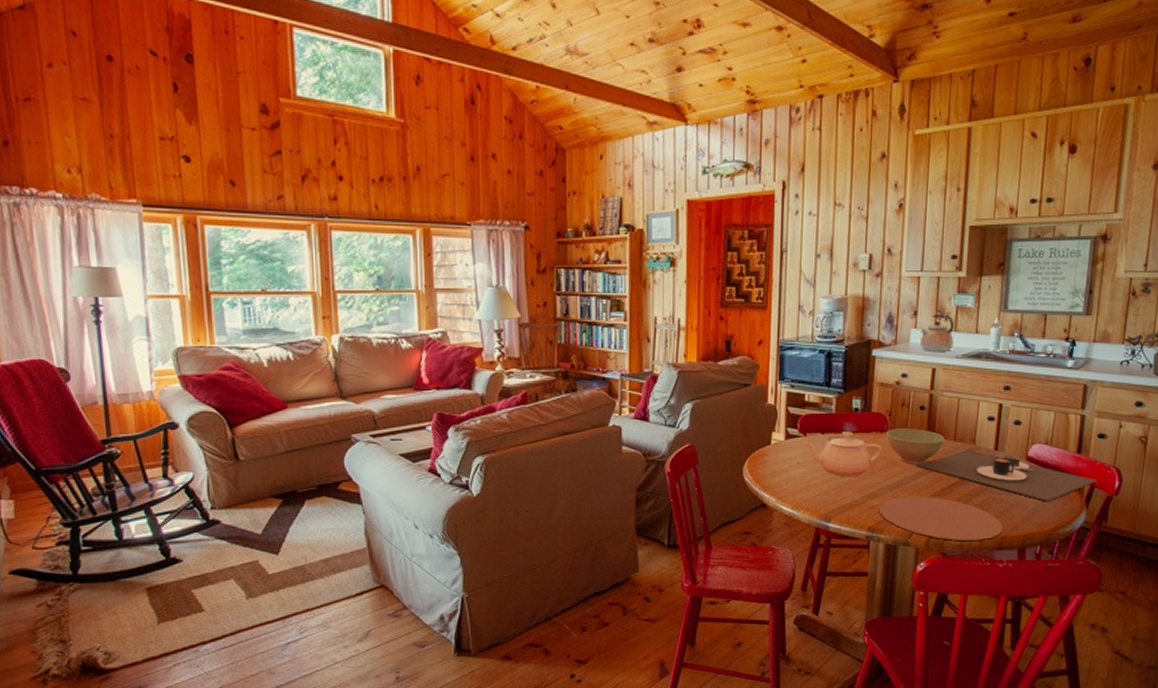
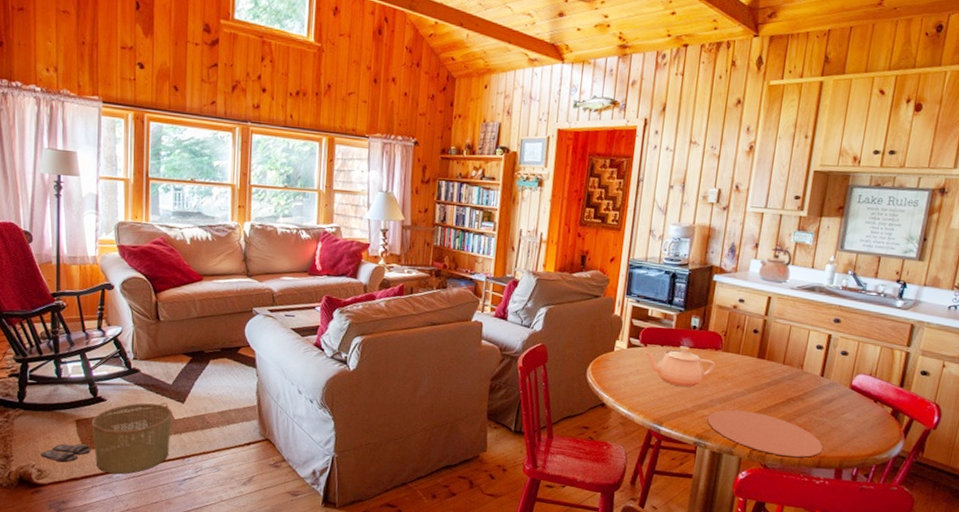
slippers: none [106,616,169,641] -> present [40,444,91,463]
basket: none [166,556,266,647] -> present [91,402,173,475]
bowl: present [885,429,945,464] -> none [719,348,775,382]
place setting: present [916,450,1098,502] -> none [745,374,917,429]

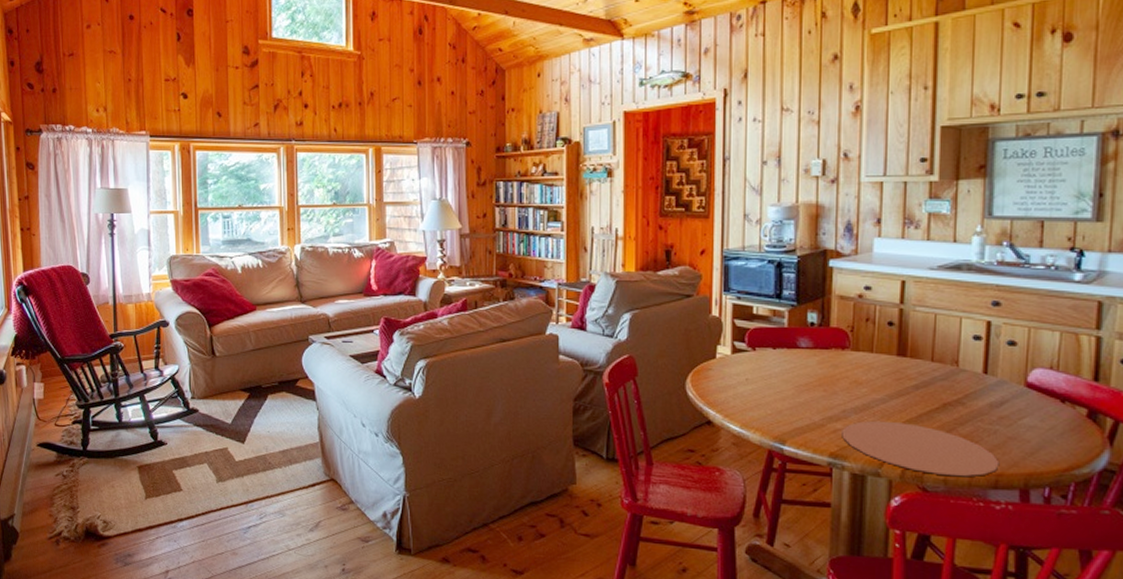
slippers: present [40,444,91,463] -> none [105,492,154,513]
basket: present [91,402,173,475] -> none [153,443,233,524]
teapot: present [644,346,716,388] -> none [752,347,845,397]
kettle: present [759,248,793,283] -> none [885,222,927,262]

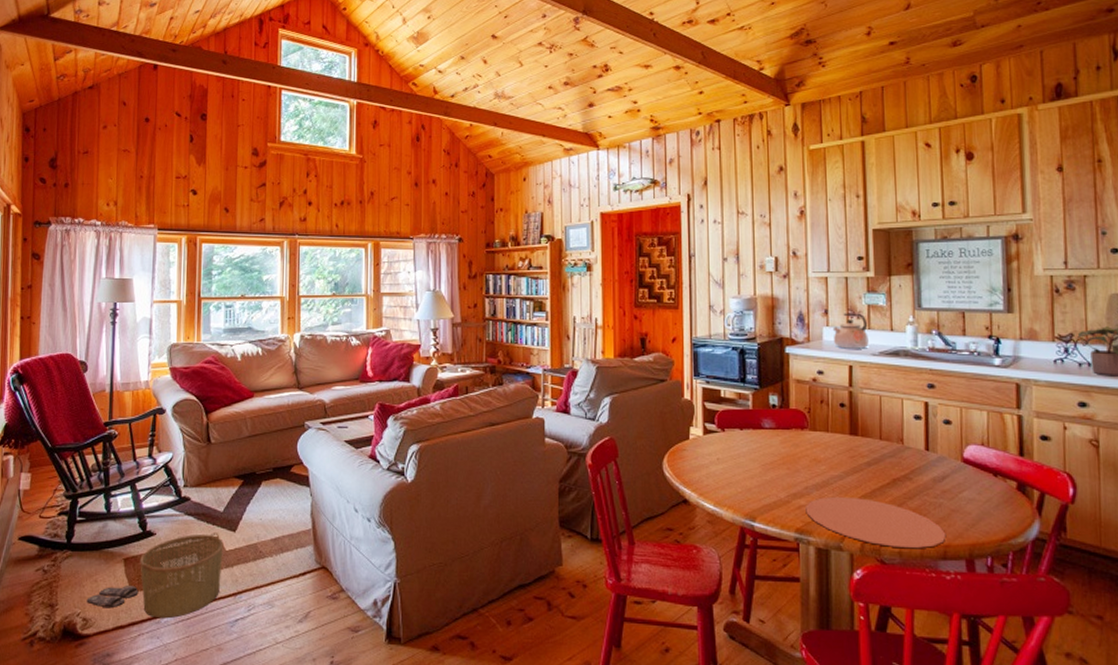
slippers: none [105,492,154,513] -> present [86,586,139,608]
basket: none [153,443,233,524] -> present [140,532,224,619]
kettle: none [885,222,927,262] -> present [832,313,869,349]

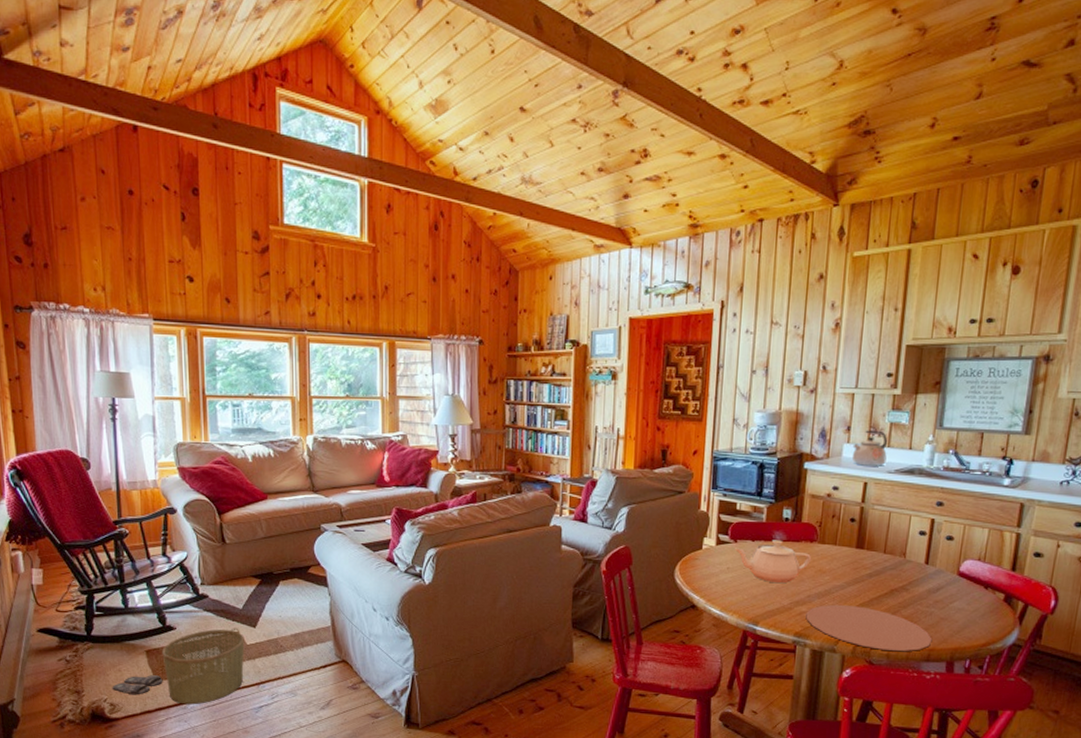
teapot: none [722,428,805,475] -> present [734,540,812,584]

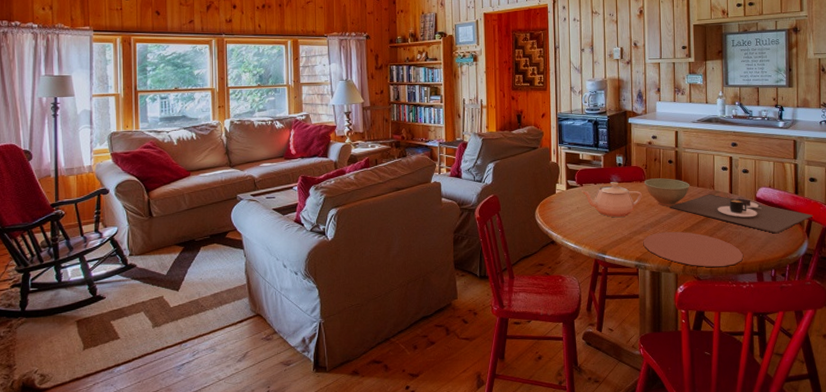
slippers: present [112,675,163,695] -> none [43,343,92,364]
basket: present [162,628,245,705] -> none [92,293,168,369]
bowl: none [815,539,875,575] -> present [643,178,690,206]
place setting: none [845,563,1032,617] -> present [670,194,814,234]
kettle: present [852,430,888,466] -> none [663,90,690,118]

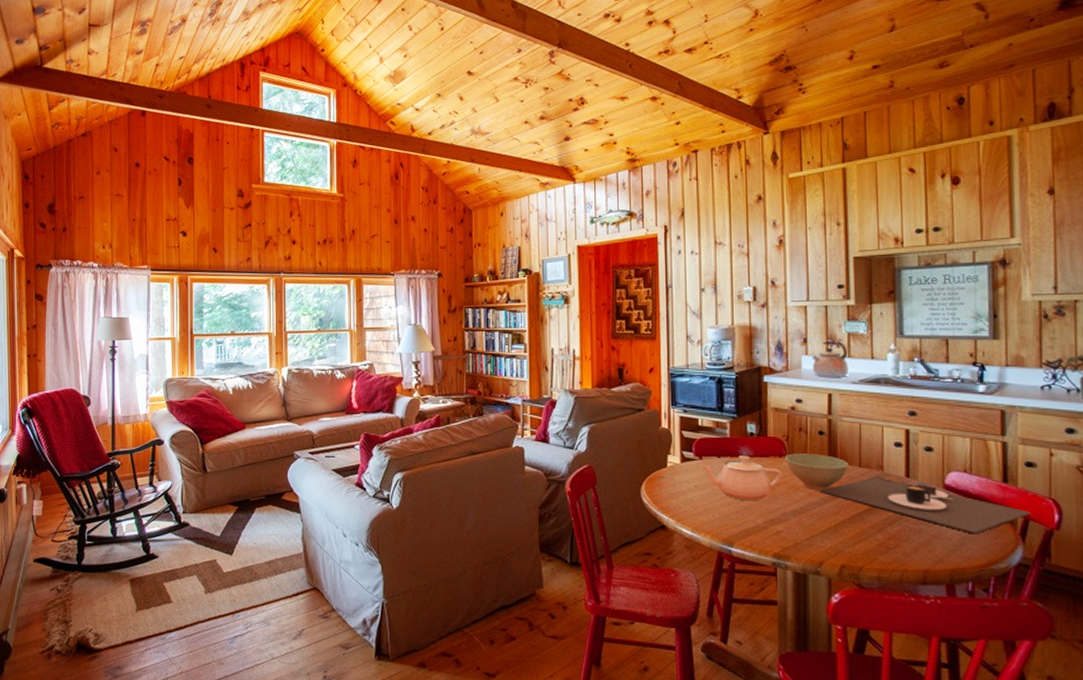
placemat: present [643,231,744,268] -> none [783,522,926,574]
kettle: none [663,90,690,118] -> present [811,341,849,377]

